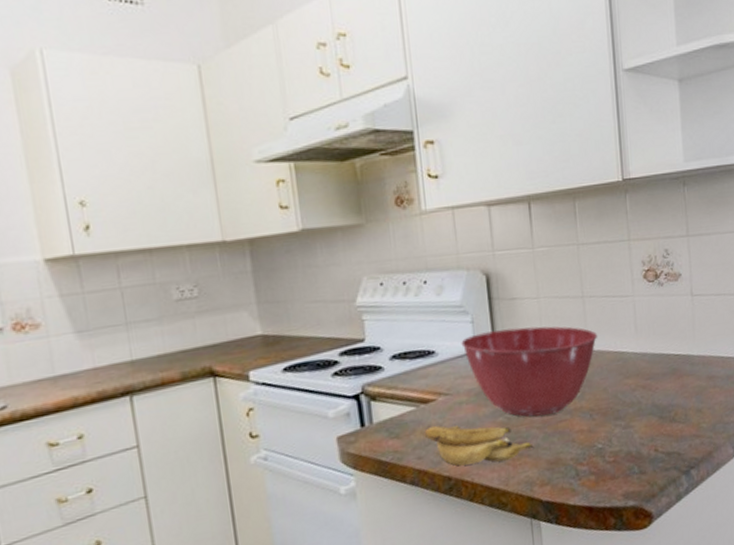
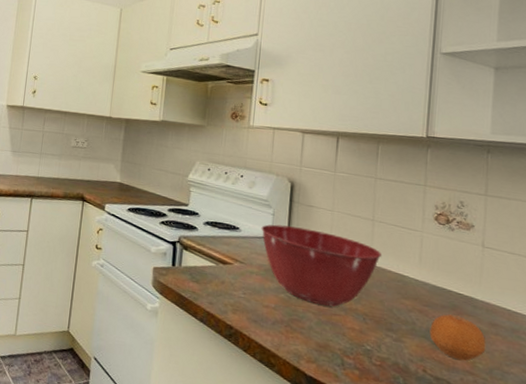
banana: present [424,425,534,466] -> none [218,283,307,331]
fruit: none [655,379,707,427] -> present [429,314,486,361]

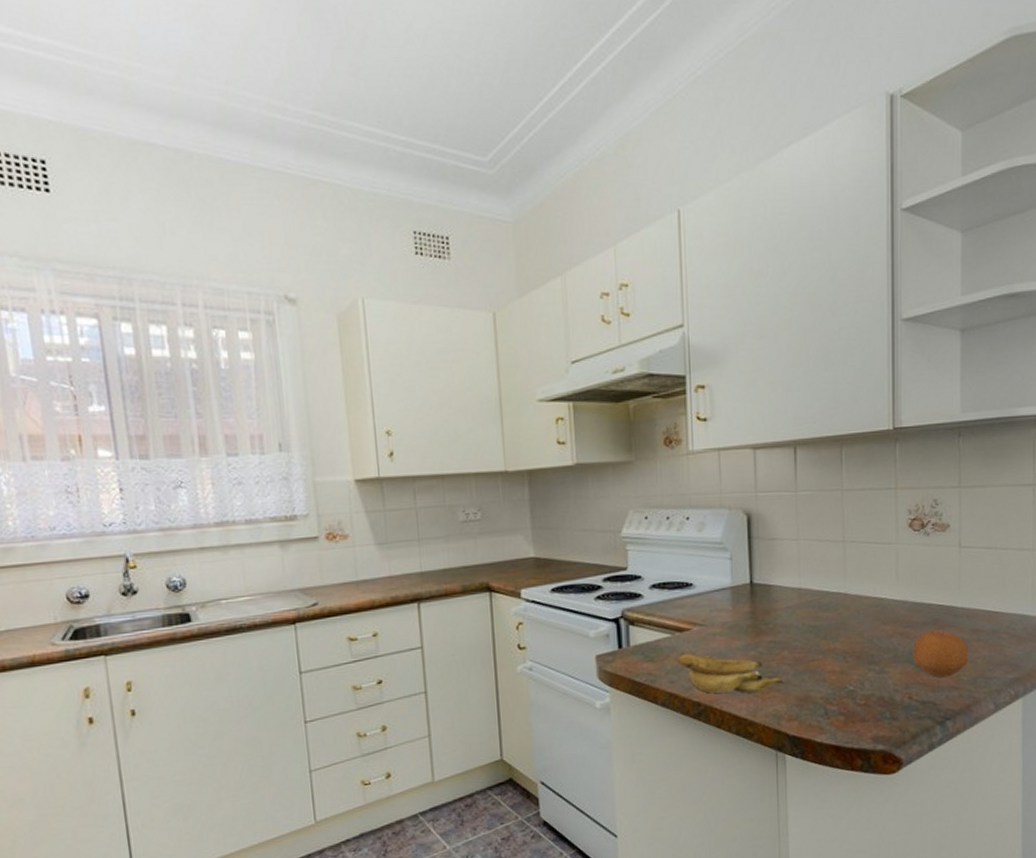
banana: none [218,283,307,331] -> present [677,654,784,694]
mixing bowl: present [261,224,382,307] -> none [719,567,857,654]

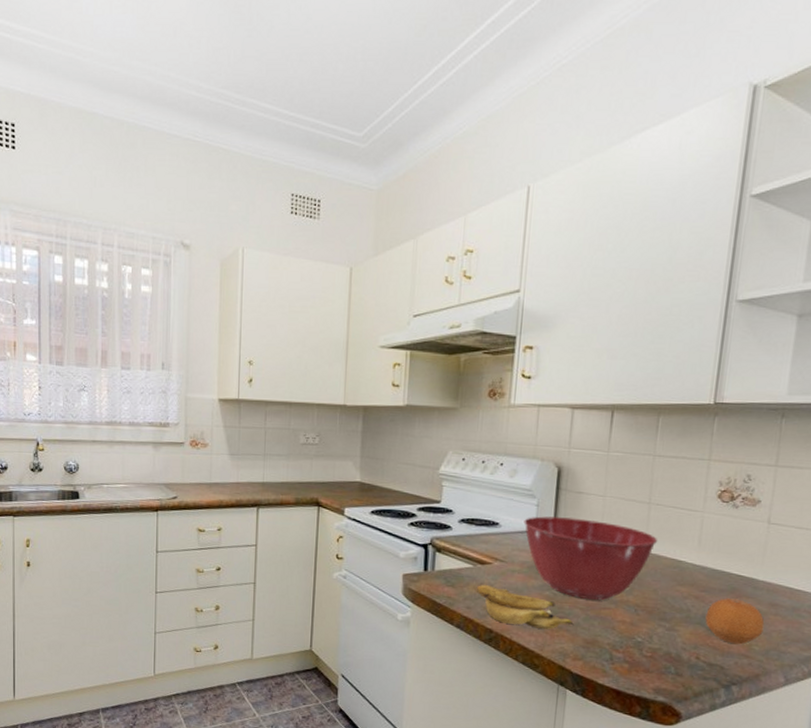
mixing bowl: none [719,567,857,654] -> present [524,516,658,600]

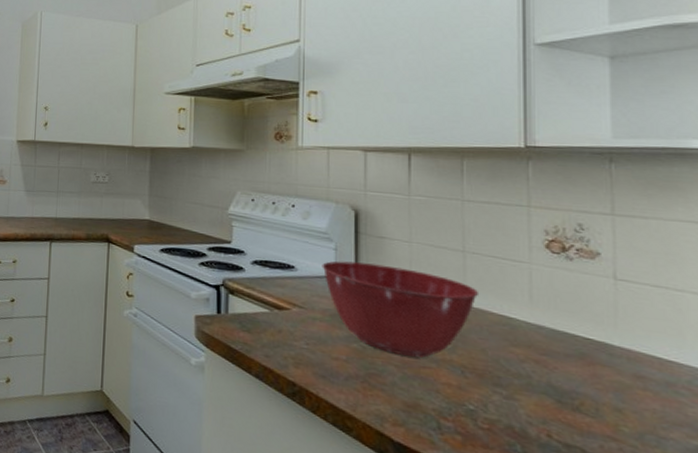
banana: present [476,585,574,629] -> none [274,332,389,388]
fruit: present [705,598,765,645] -> none [552,364,631,424]

